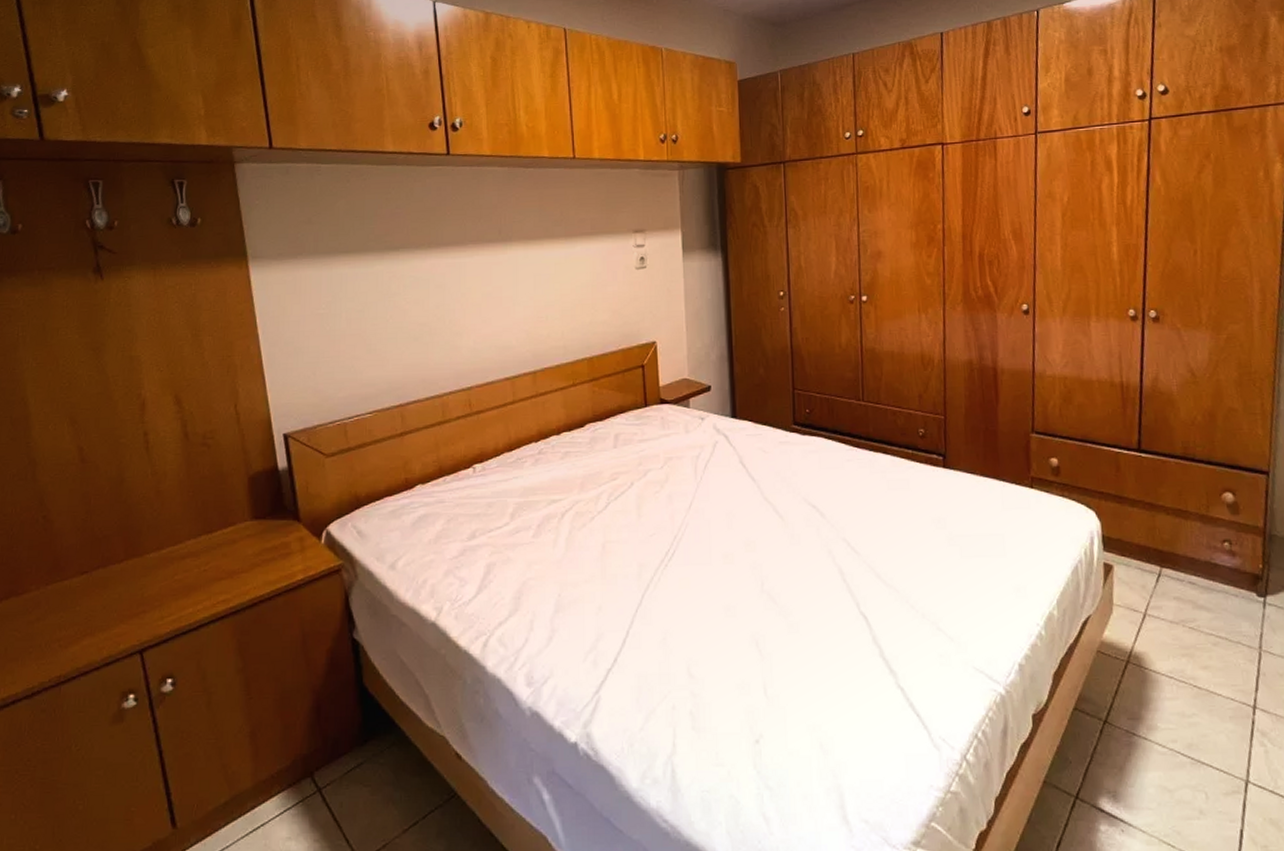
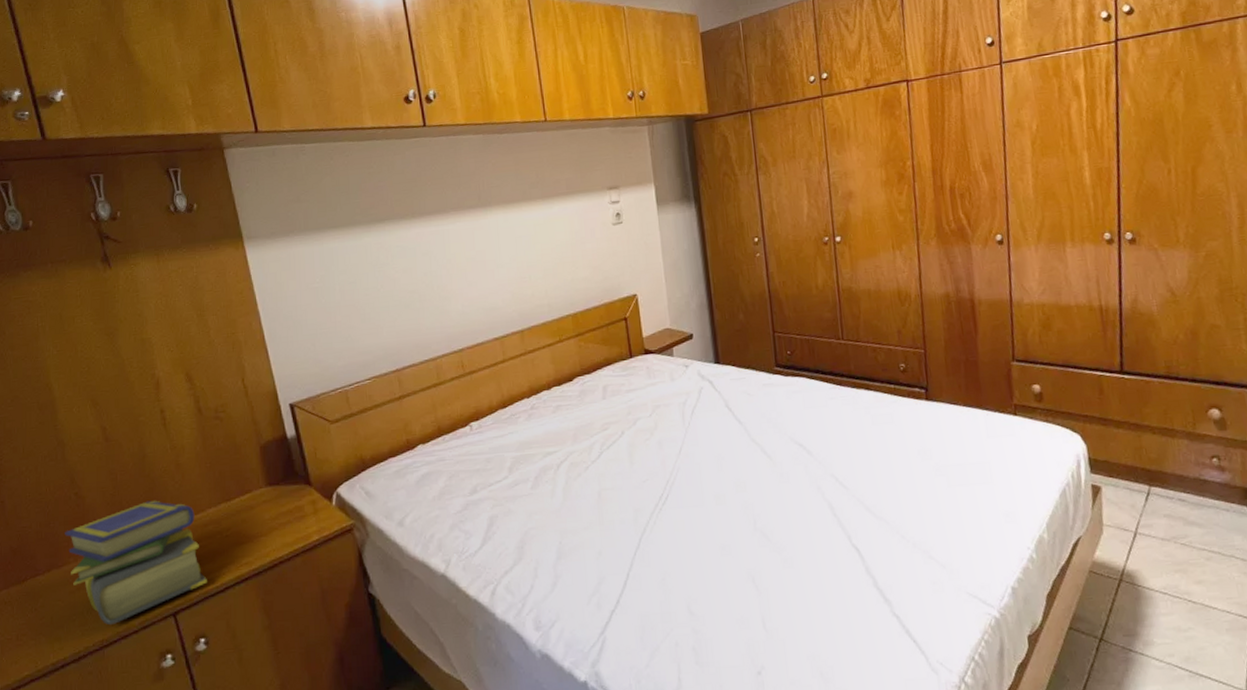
stack of books: none [28,528,180,659] -> present [65,500,207,625]

